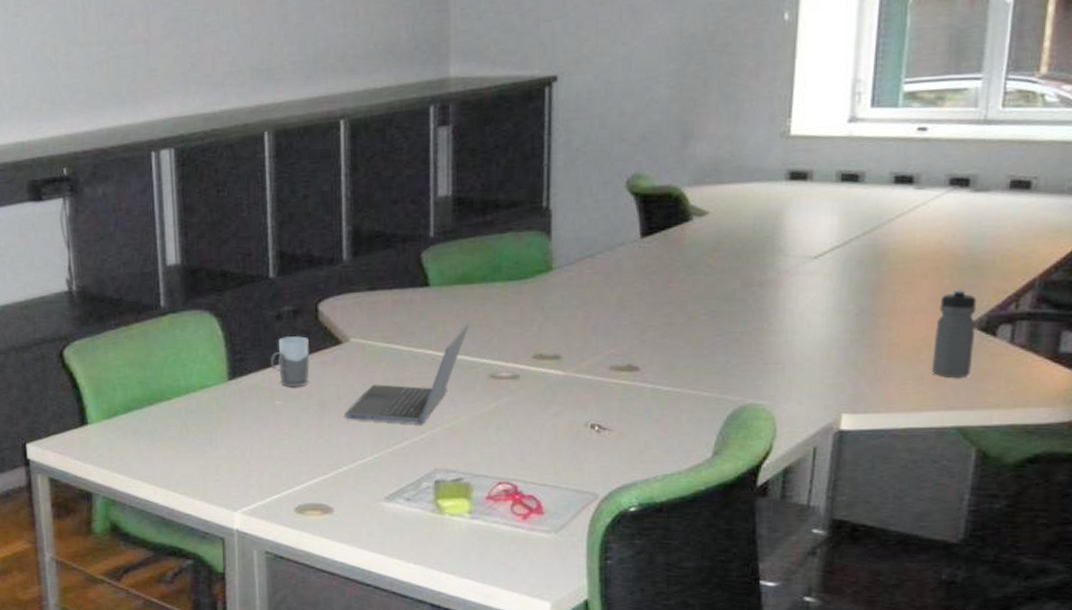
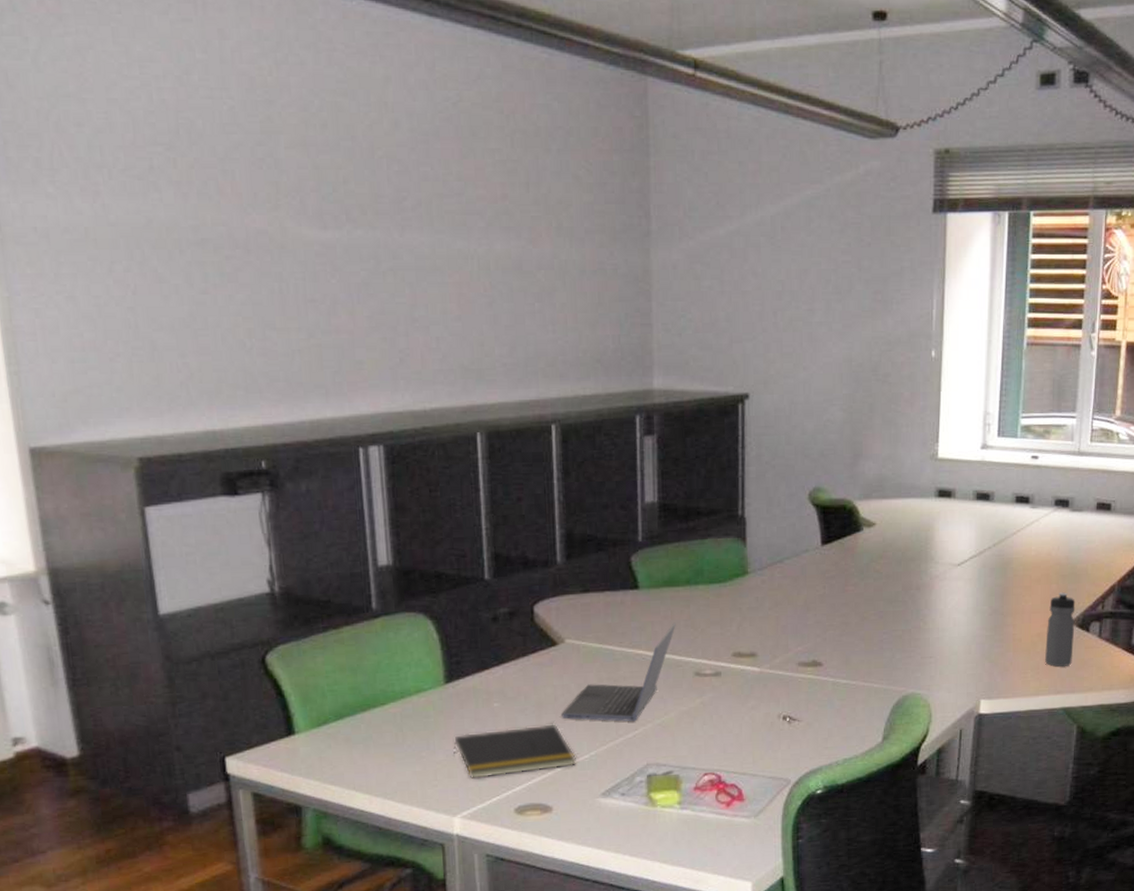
notepad: none [234,424,359,476] -> present [452,724,576,780]
mug: present [271,336,310,387] -> none [488,638,526,689]

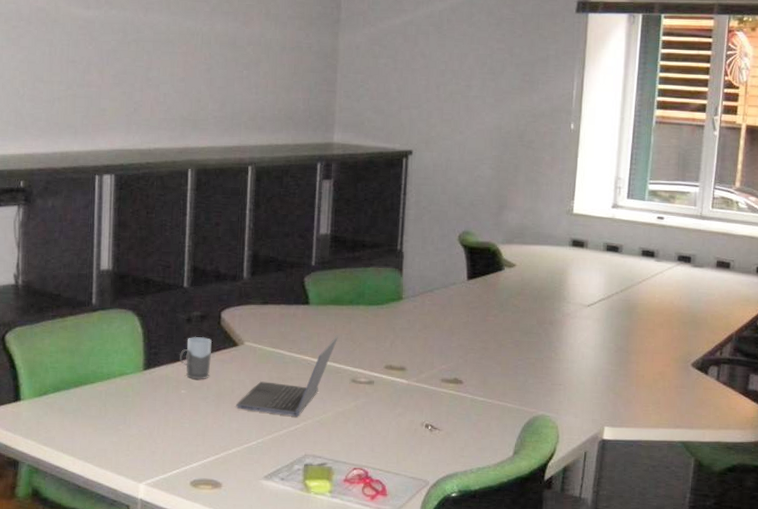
notepad: present [452,724,576,780] -> none [144,412,245,453]
mug: none [488,638,526,689] -> present [180,337,212,379]
water bottle: present [1045,592,1076,667] -> none [666,337,695,404]

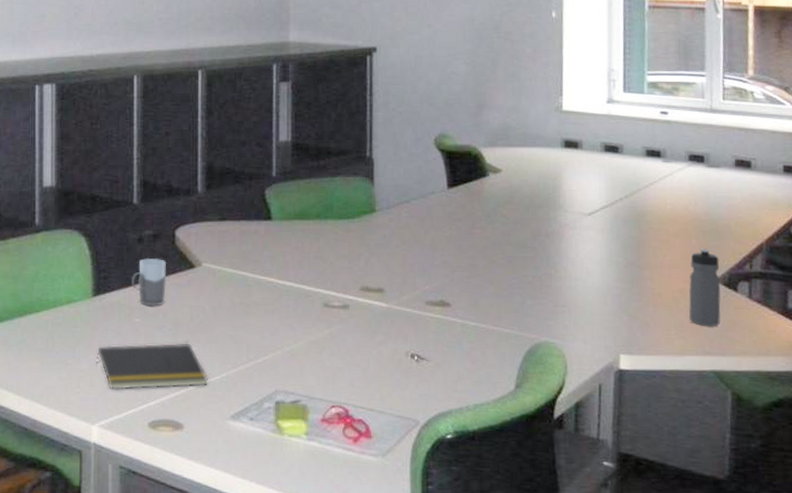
notepad: none [144,412,245,453] -> present [95,342,208,390]
laptop computer: present [236,335,338,417] -> none [196,254,306,348]
water bottle: none [666,337,695,404] -> present [689,248,721,326]

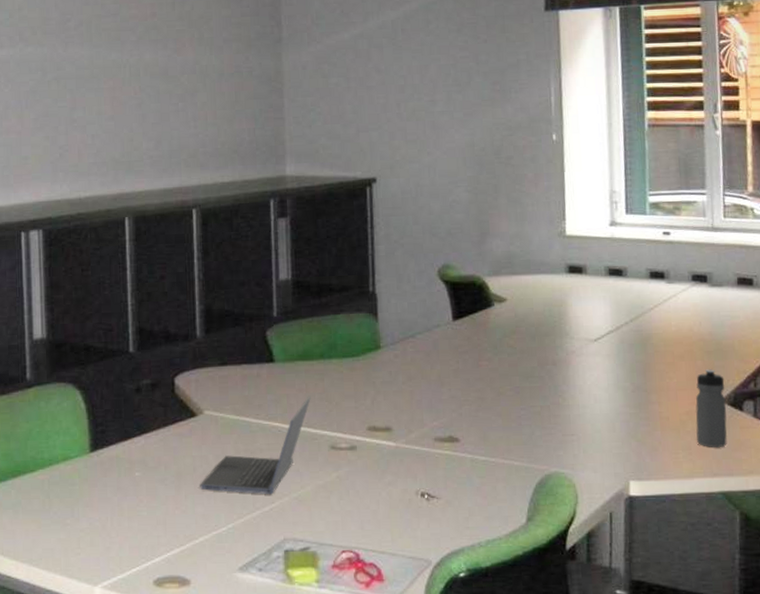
notepad: present [95,342,208,390] -> none [95,495,214,549]
mug: present [132,258,166,306] -> none [130,409,167,458]
laptop computer: none [196,254,306,348] -> present [200,395,311,495]

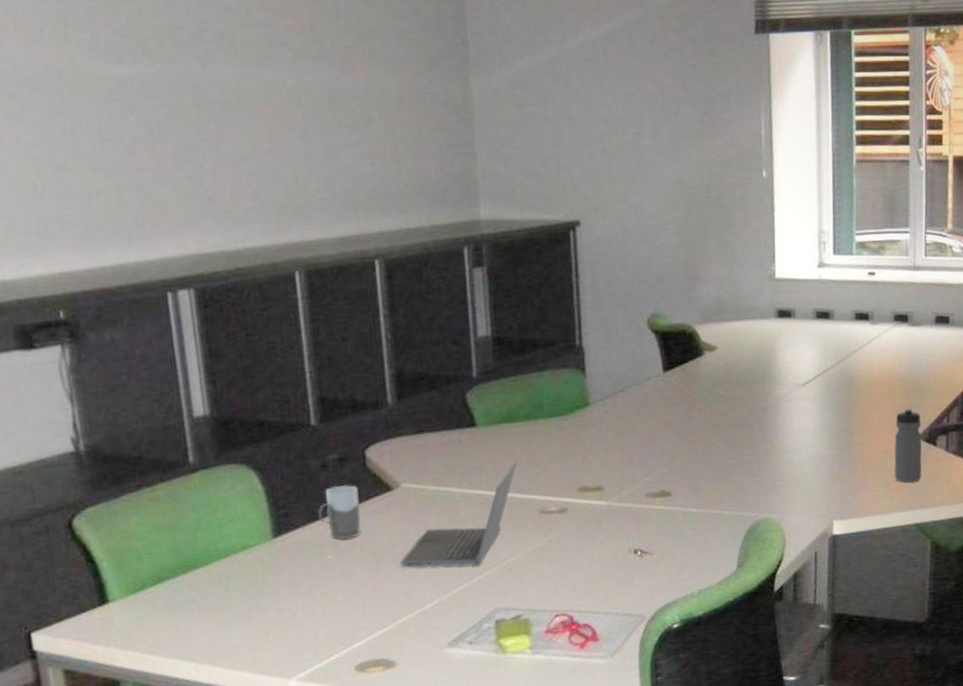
mug: none [130,409,167,458] -> present [318,485,361,540]

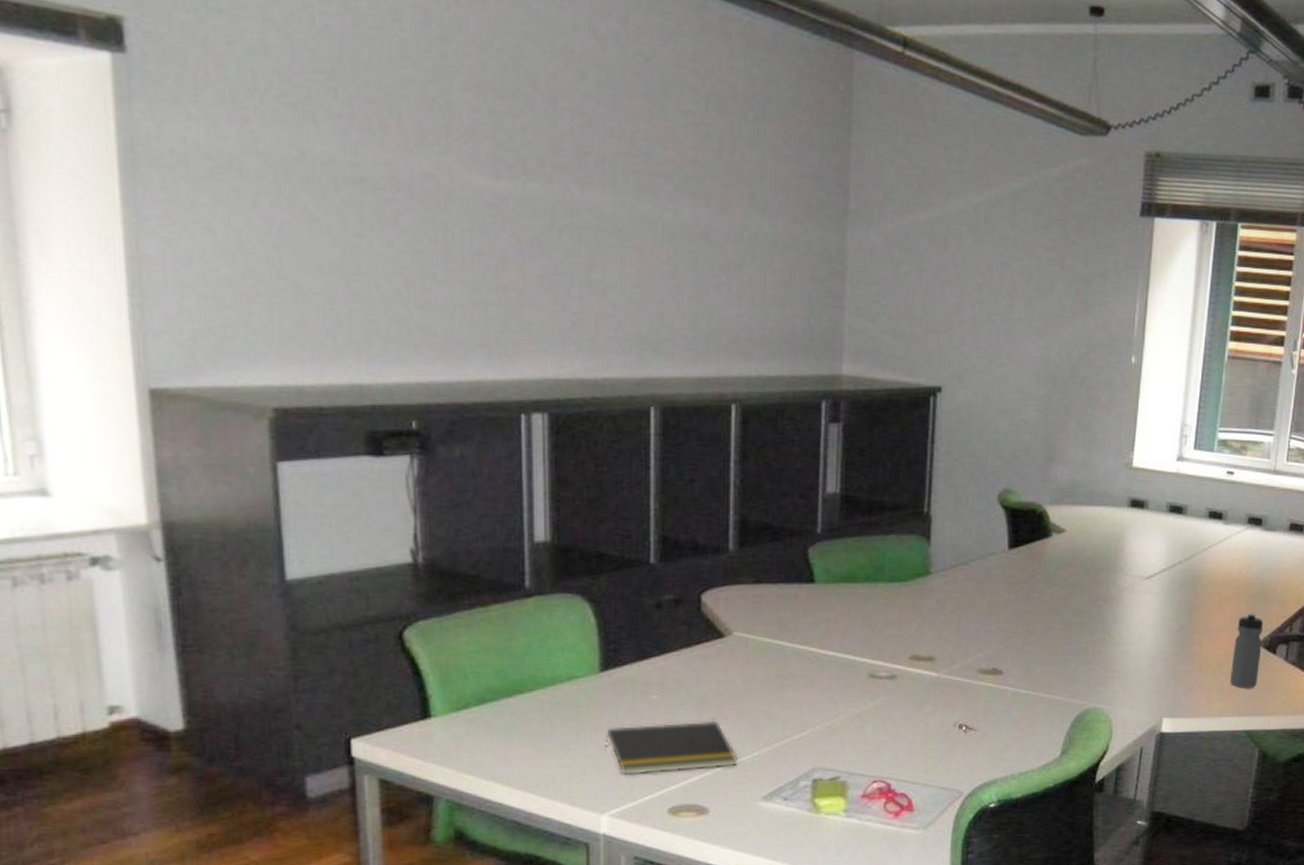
notepad: none [285,575,419,638] -> present [604,721,737,776]
mug: present [318,485,361,540] -> none [648,627,690,680]
laptop computer: present [400,459,517,568] -> none [724,620,852,723]

